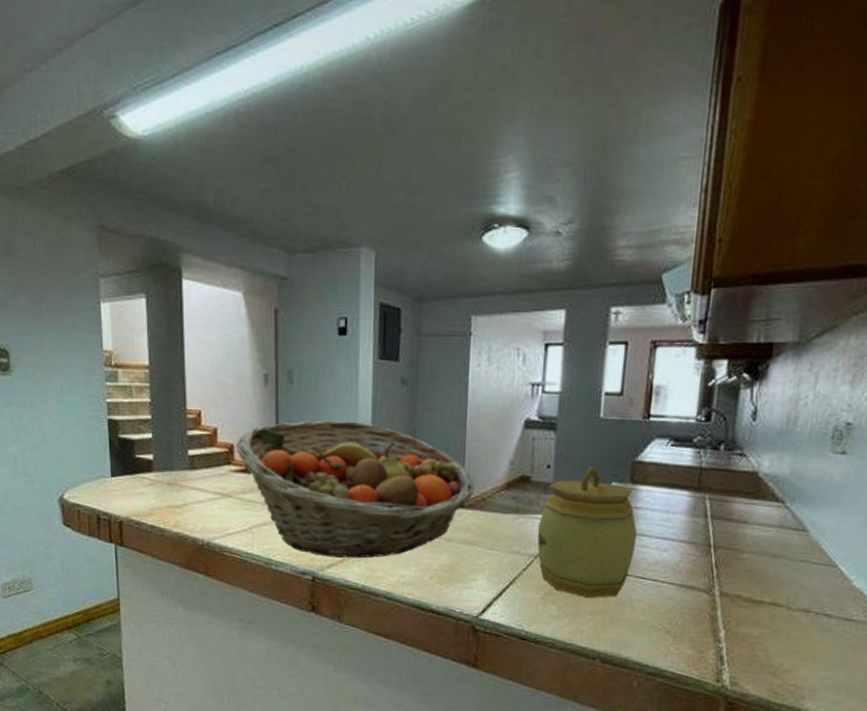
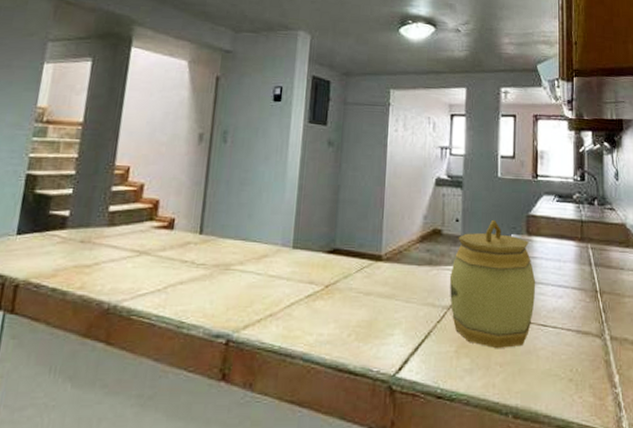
fruit basket: present [236,420,474,559] -> none [161,177,392,317]

